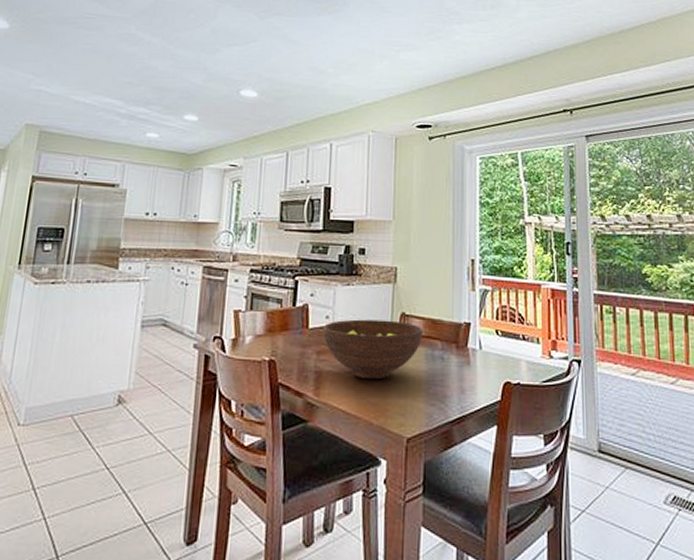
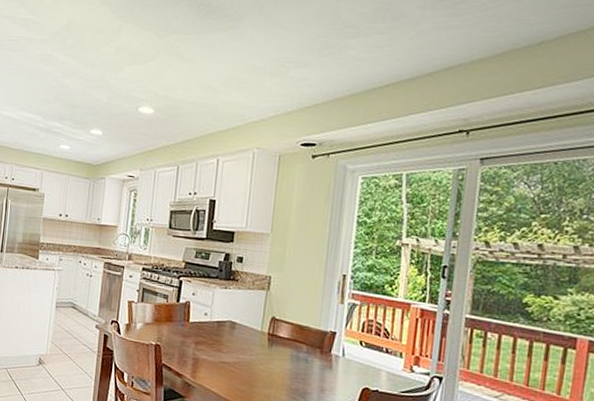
fruit bowl: present [323,319,423,380] -> none [202,318,290,372]

